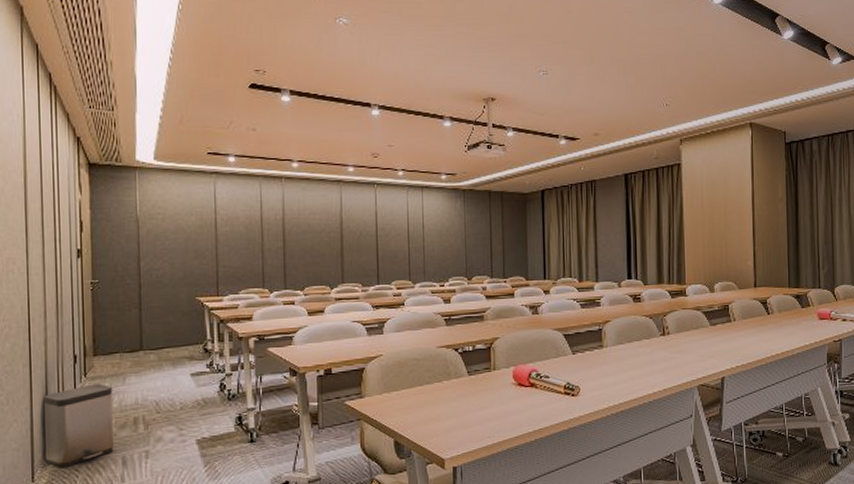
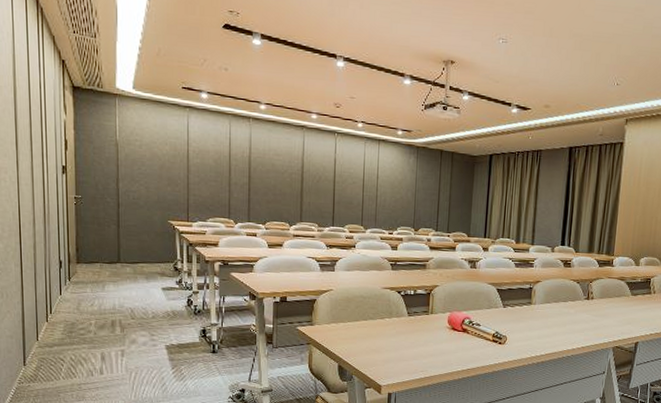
pedal bin: present [43,383,114,468] -> none [33,287,94,357]

